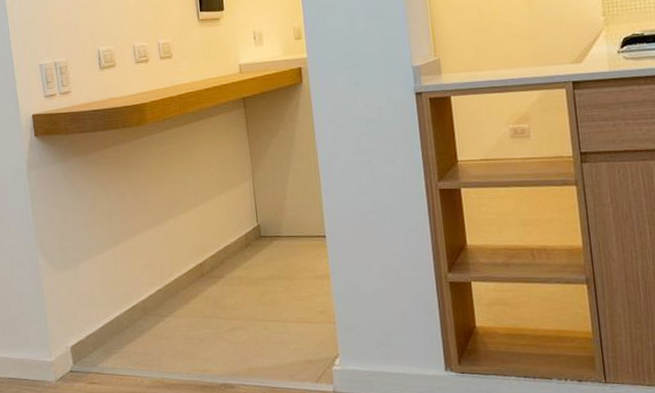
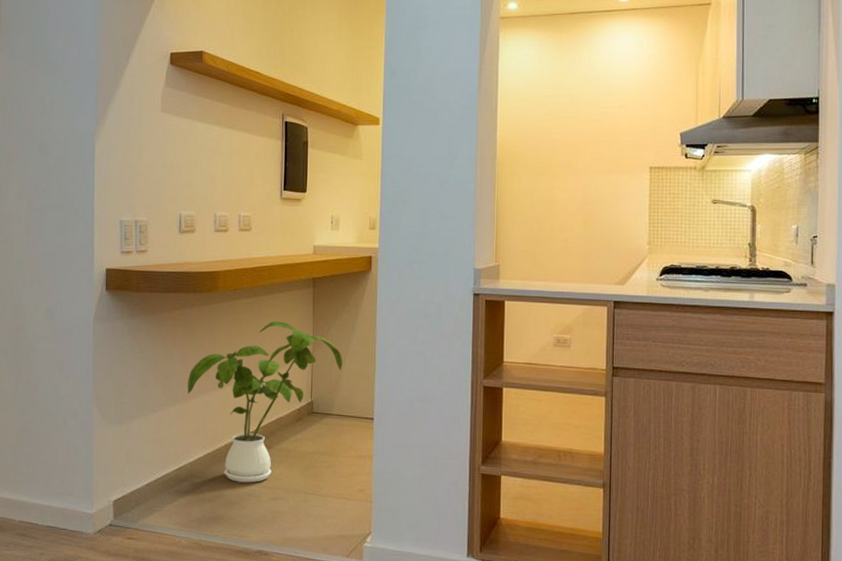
house plant: none [128,146,286,316] -> present [187,320,343,483]

